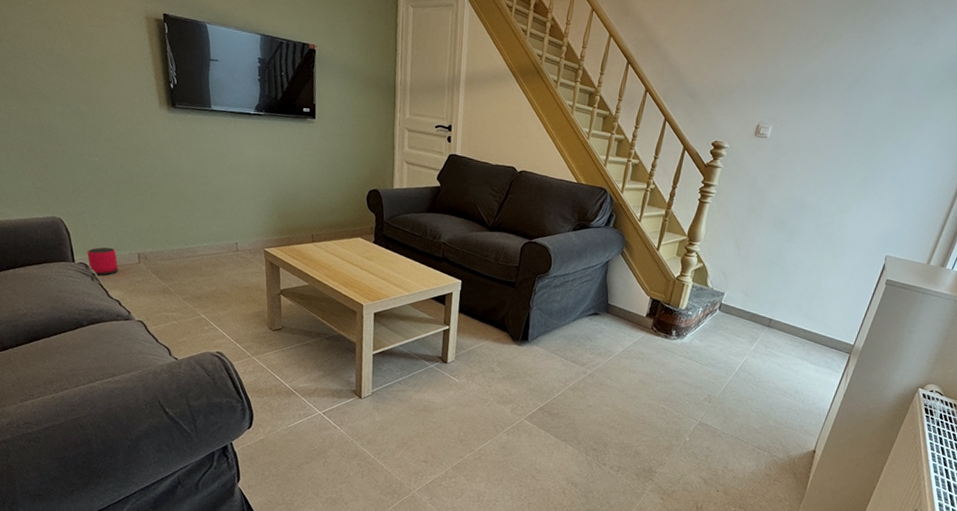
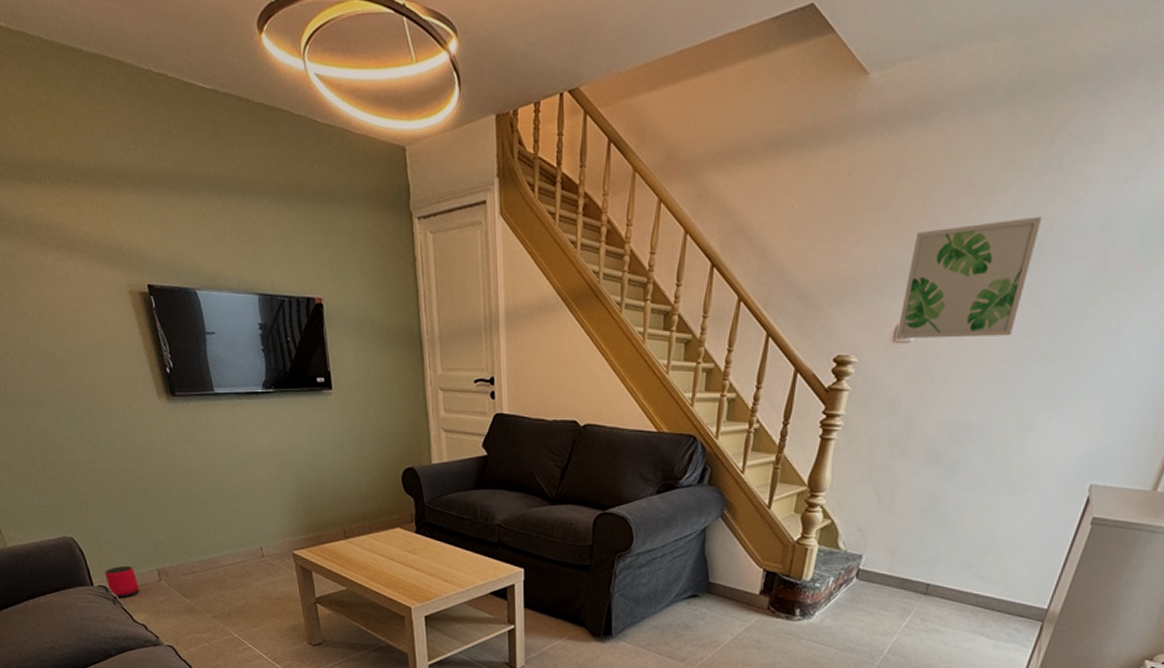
wall art: none [757,59,861,142] -> present [896,216,1042,340]

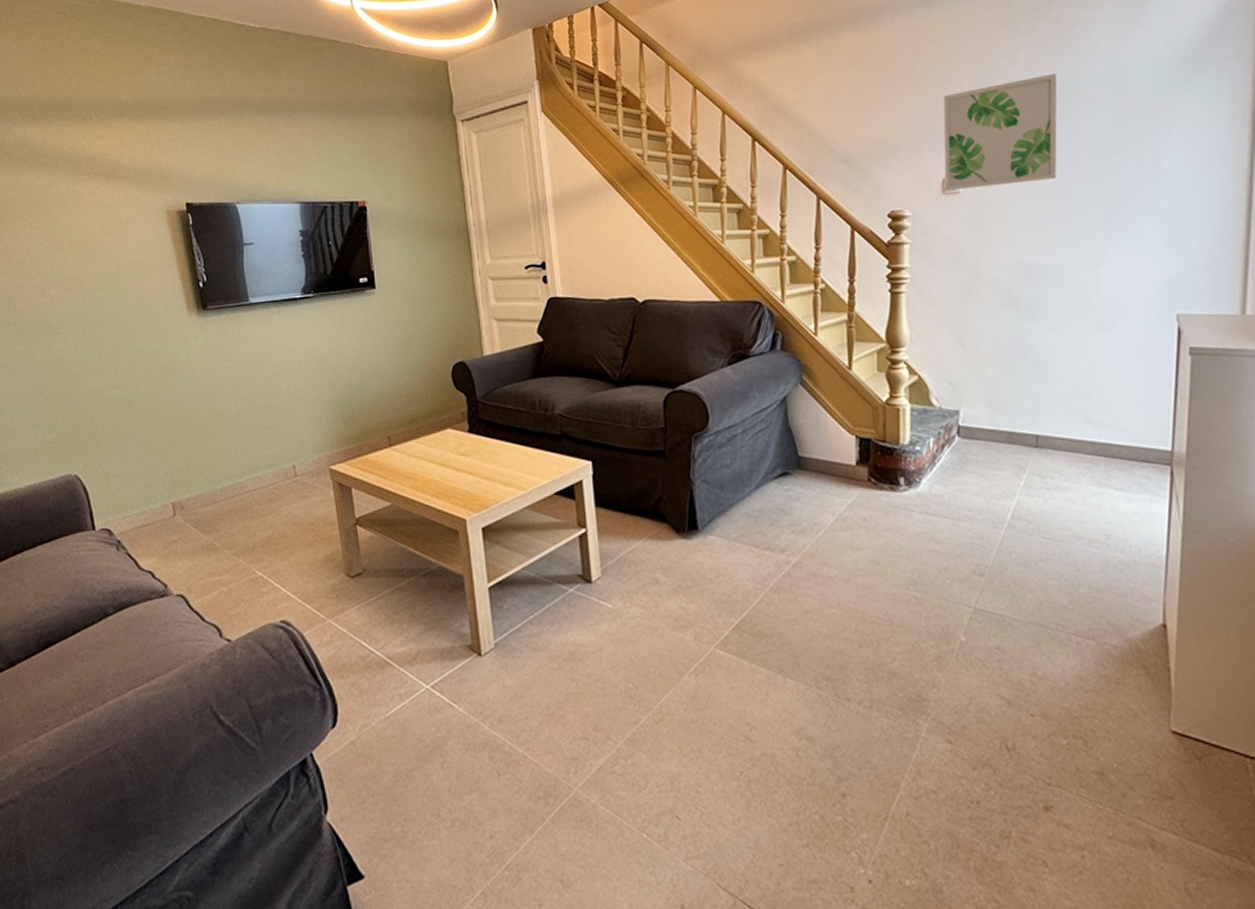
speaker: present [104,565,140,599] -> none [110,501,150,542]

